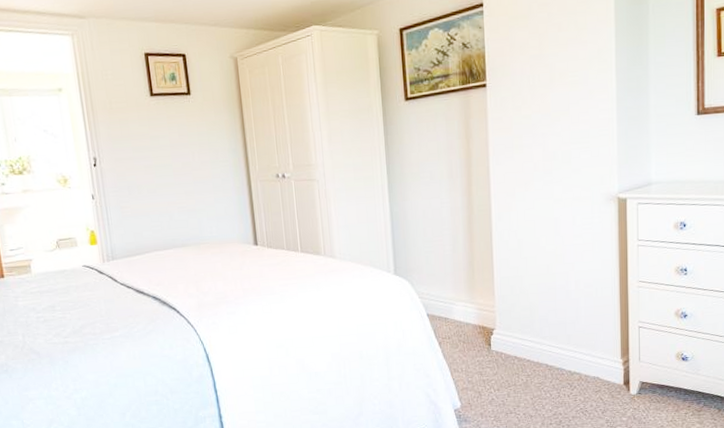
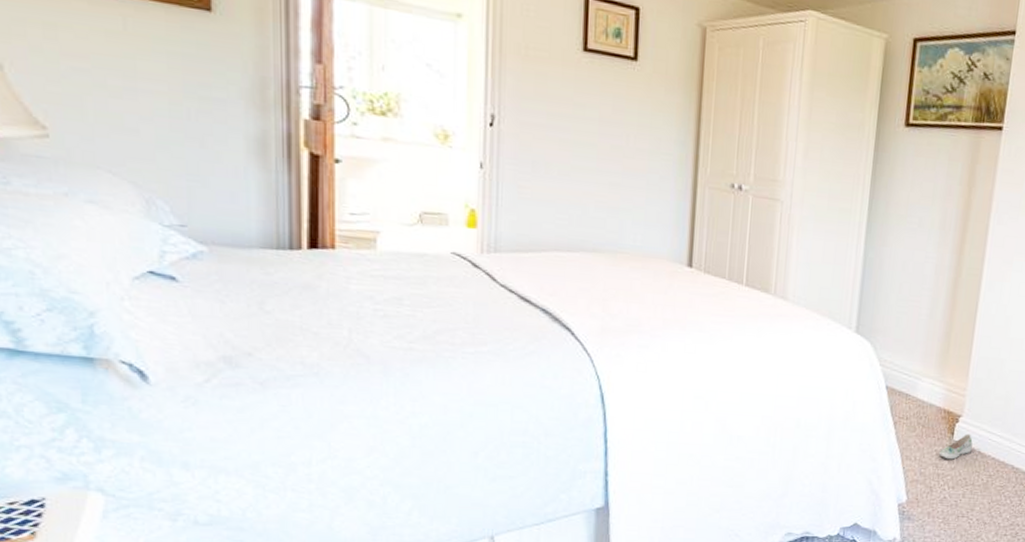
shoe: none [480,343,509,367] -> present [938,434,973,460]

